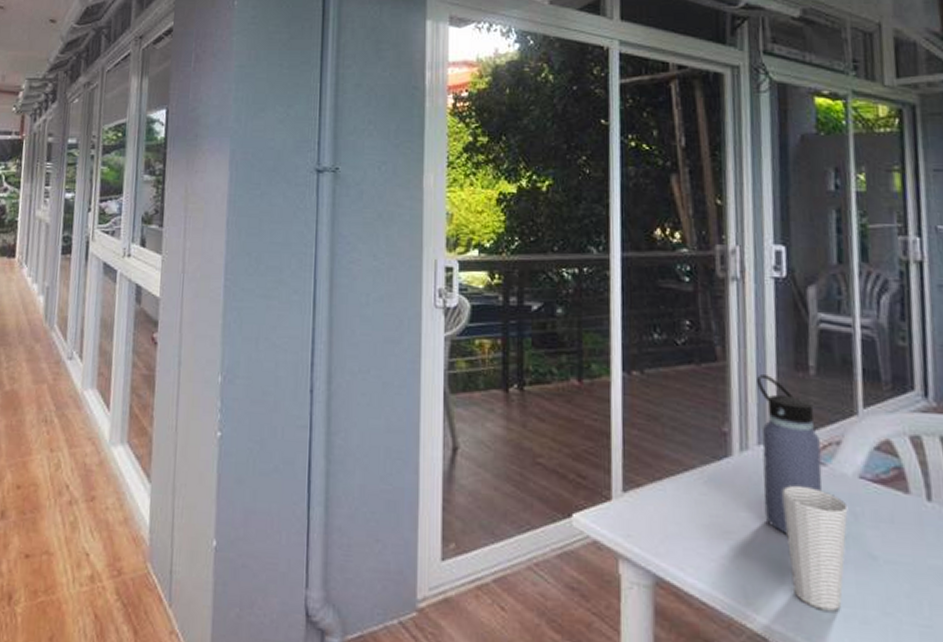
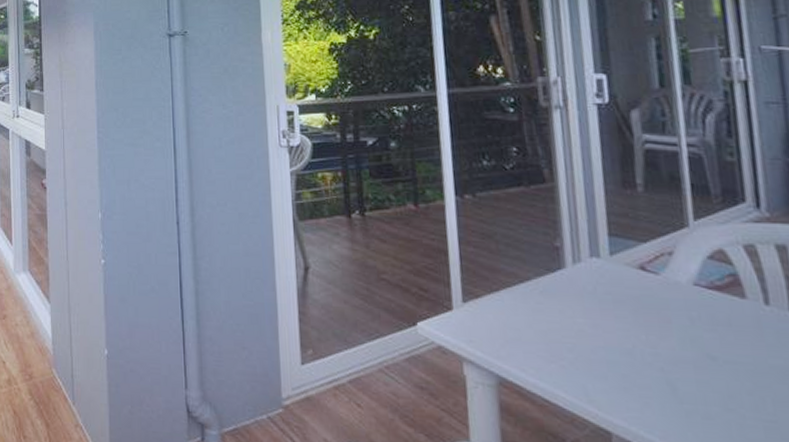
water bottle: present [757,375,823,534] -> none [585,193,657,338]
cup: present [782,485,848,611] -> none [617,293,684,408]

